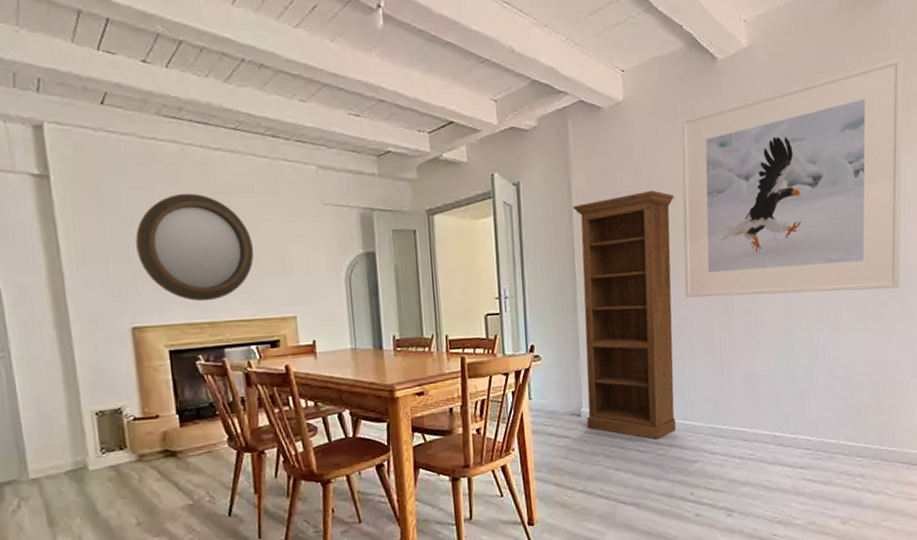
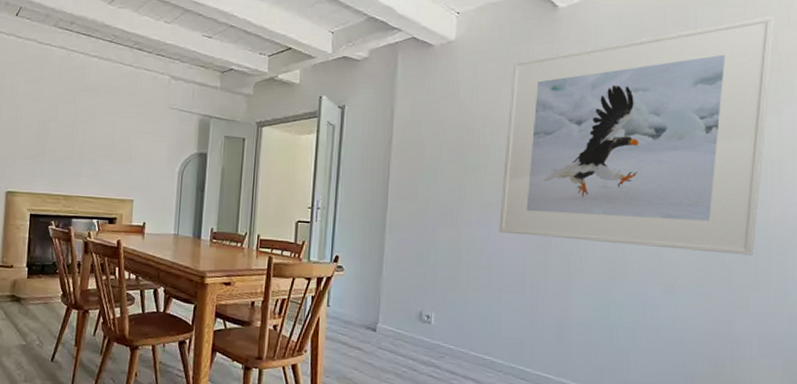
home mirror: present [135,193,254,302] -> none [21,89,109,178]
bookshelf: present [573,190,676,439] -> none [382,125,498,368]

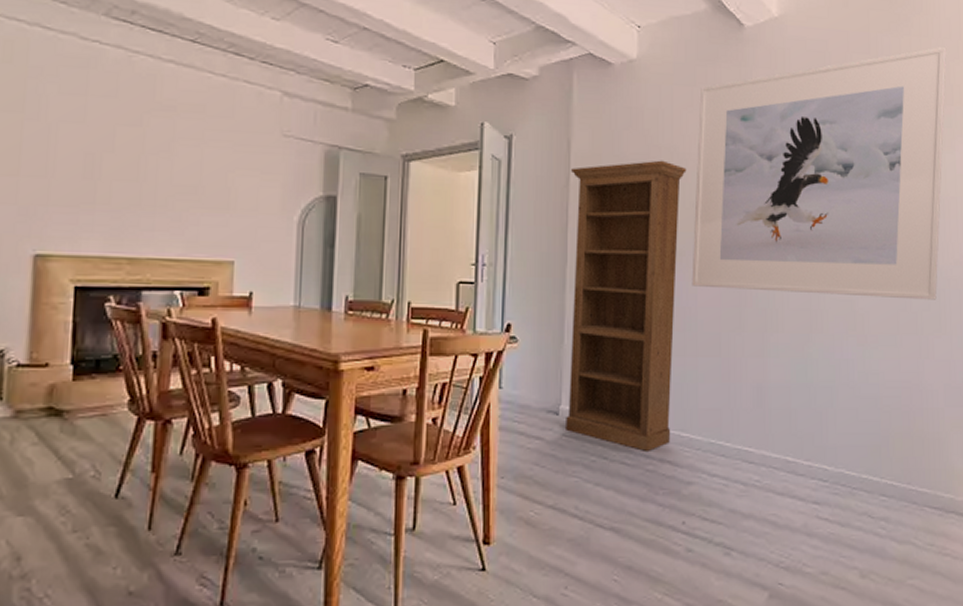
bookshelf: none [382,125,498,368] -> present [566,160,687,451]

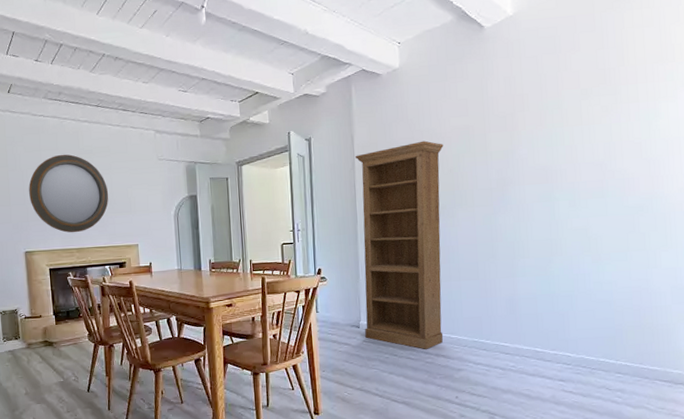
home mirror: none [55,105,195,233] -> present [29,154,109,233]
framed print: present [691,46,947,300] -> none [451,13,668,231]

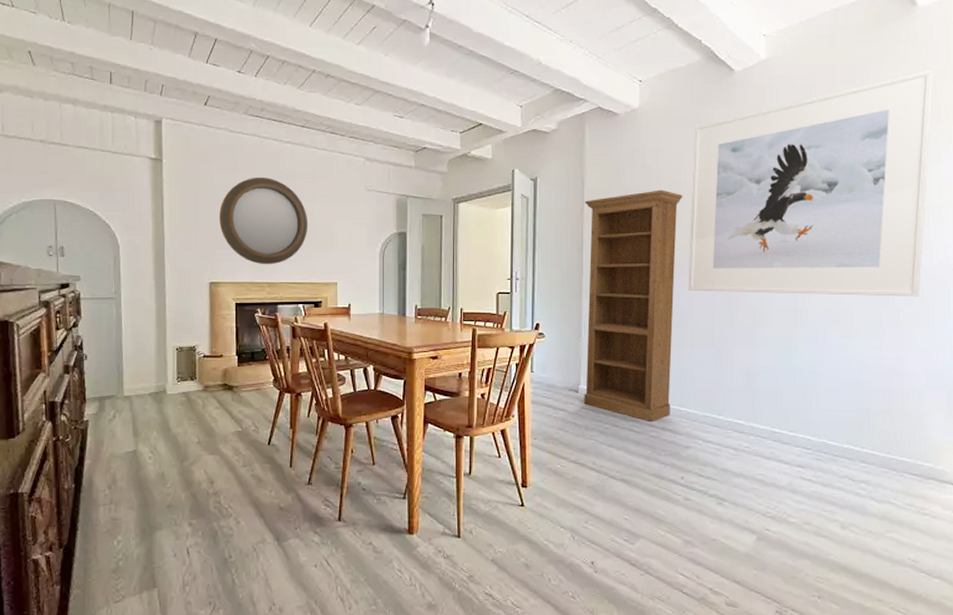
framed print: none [451,13,668,231] -> present [688,69,934,297]

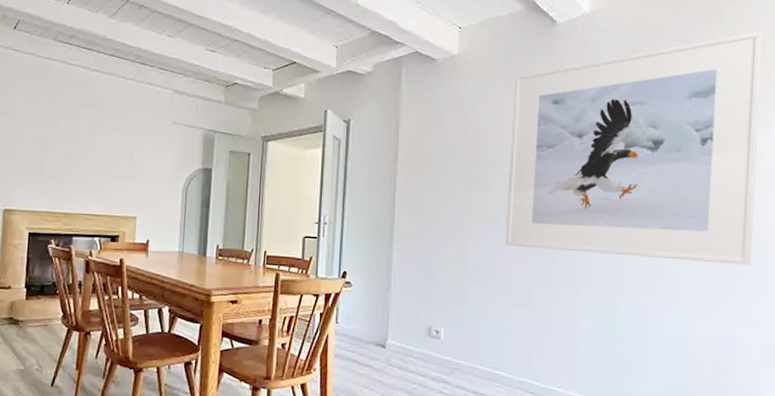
home mirror: present [219,177,308,265] -> none [19,103,111,195]
bookshelf: present [584,189,683,421] -> none [391,138,502,384]

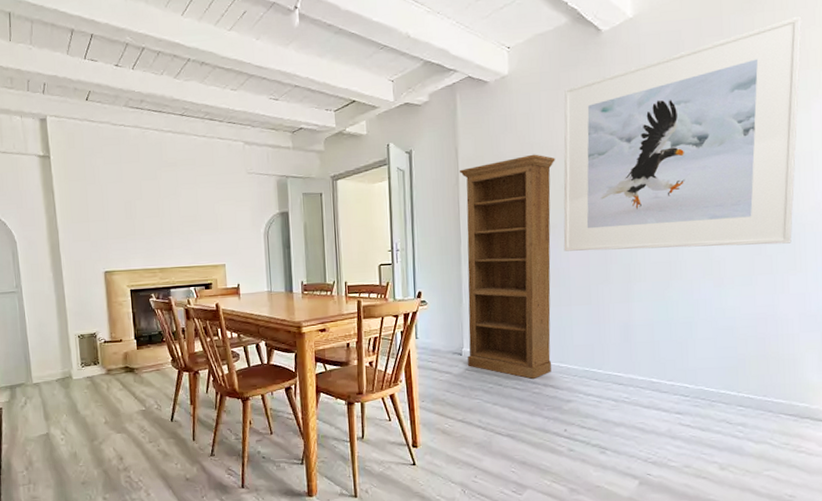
bookshelf: none [391,138,502,384] -> present [460,154,555,379]

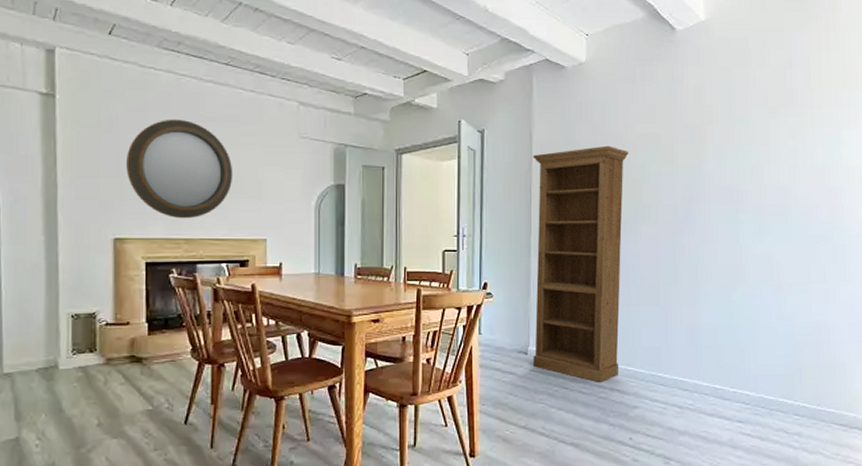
home mirror: none [108,166,194,252] -> present [126,119,233,219]
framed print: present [563,15,802,252] -> none [634,39,852,254]

